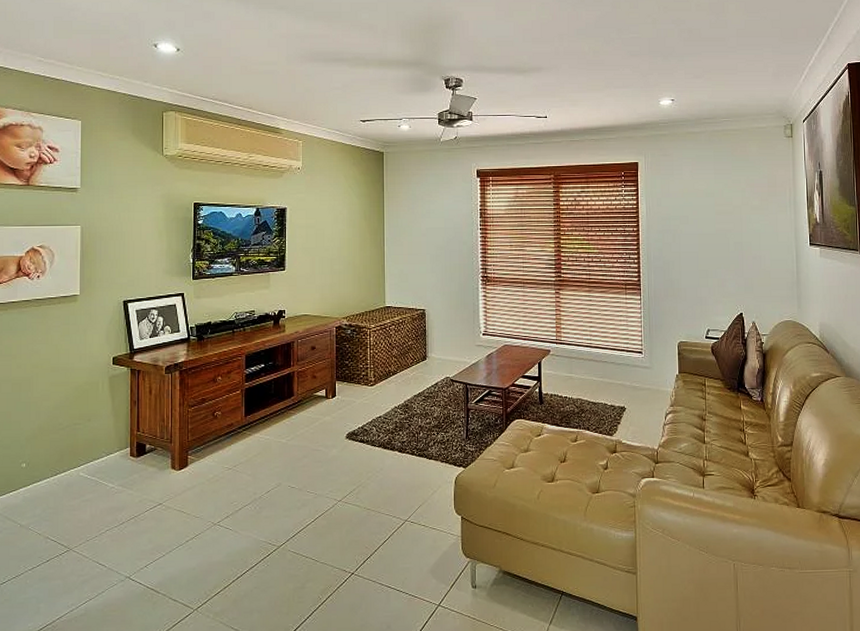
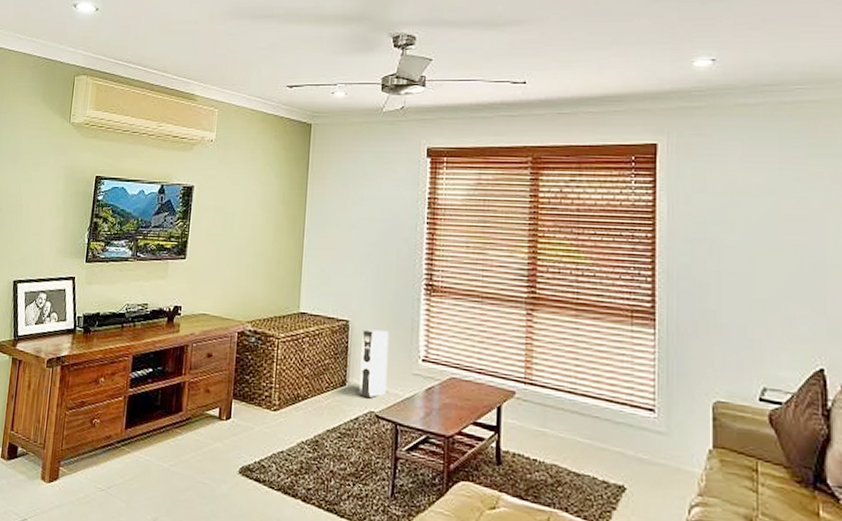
speaker: none [436,314,458,367] -> present [359,329,390,397]

